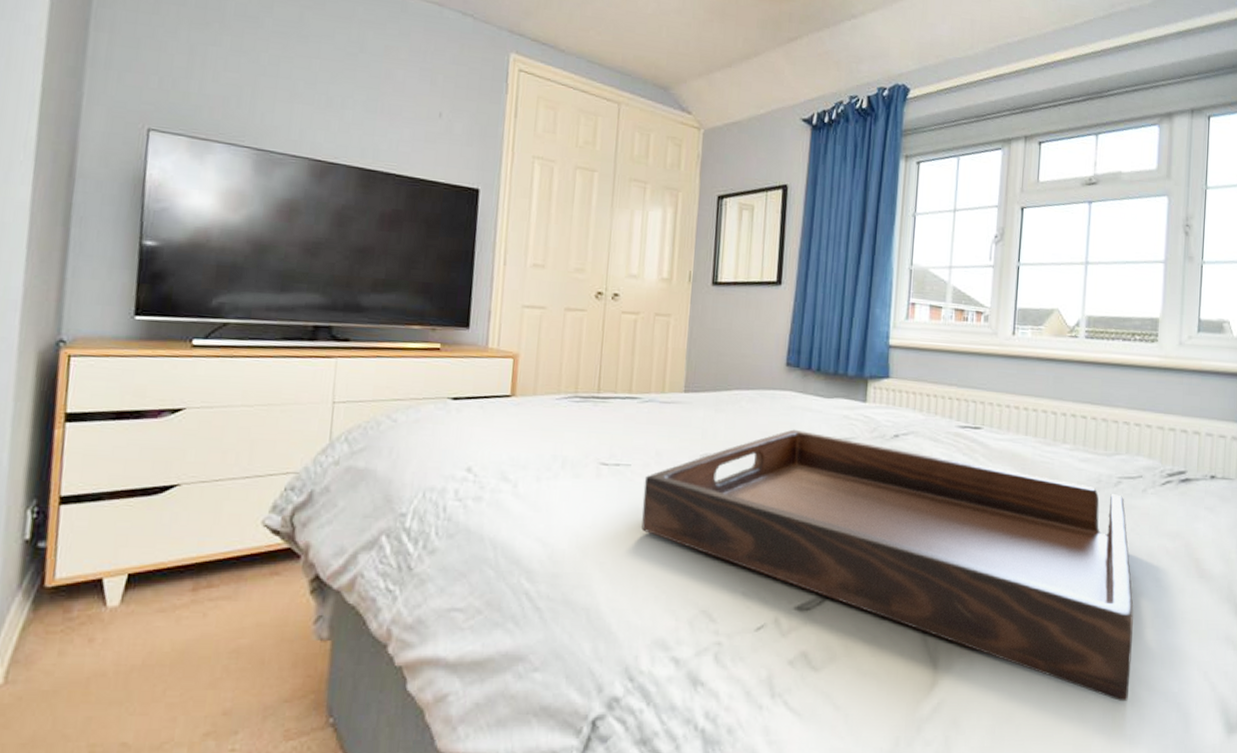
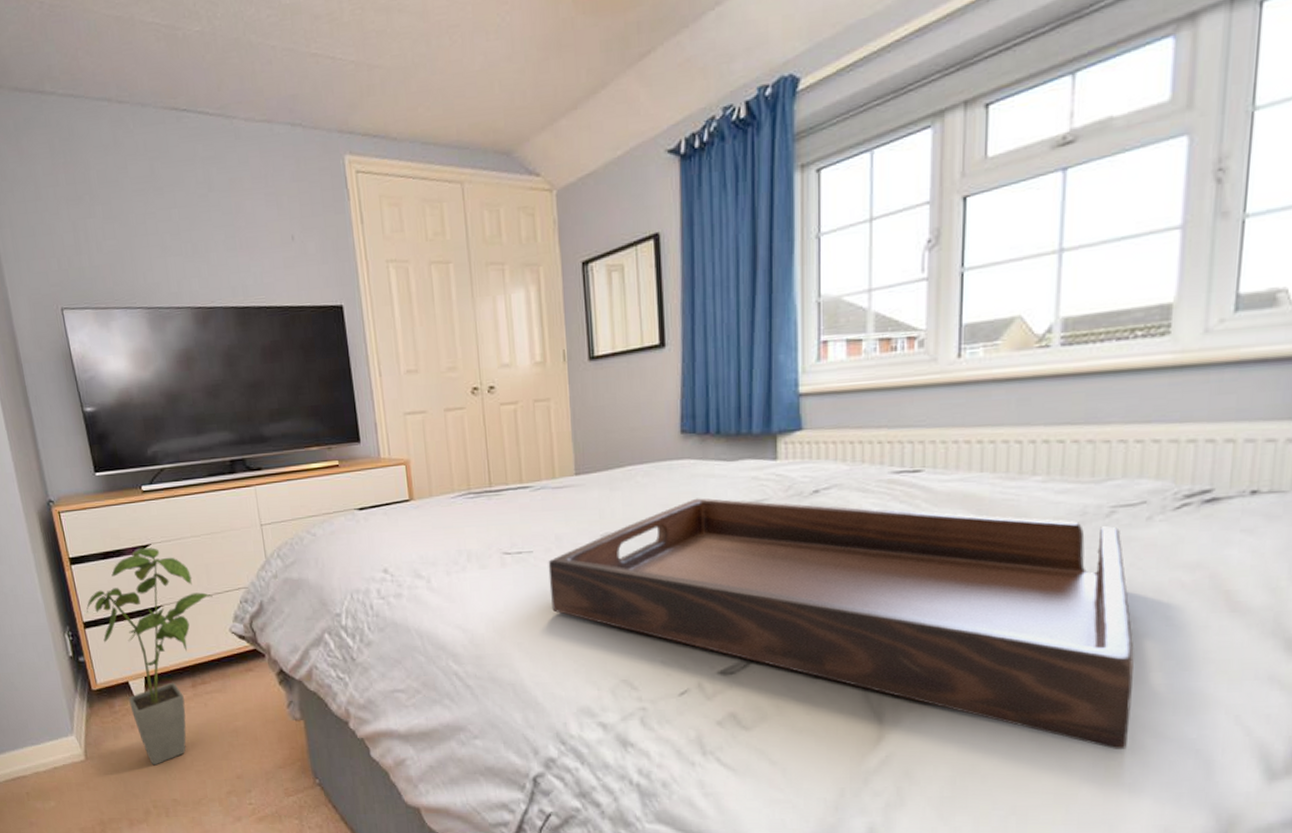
house plant: none [68,412,251,695] -> present [86,547,213,766]

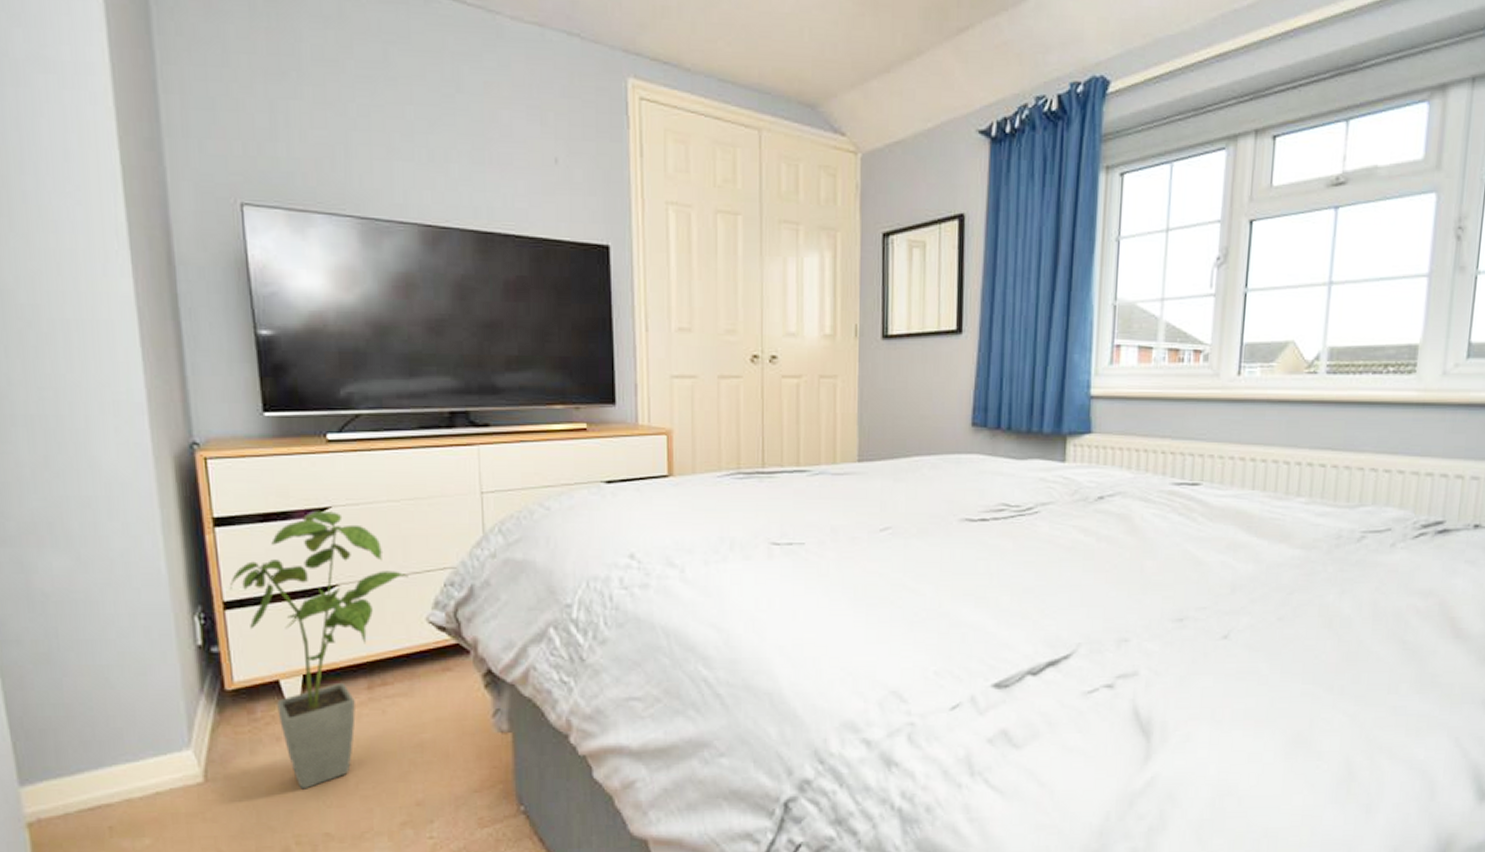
serving tray: present [548,498,1134,749] -> none [820,496,1375,770]

